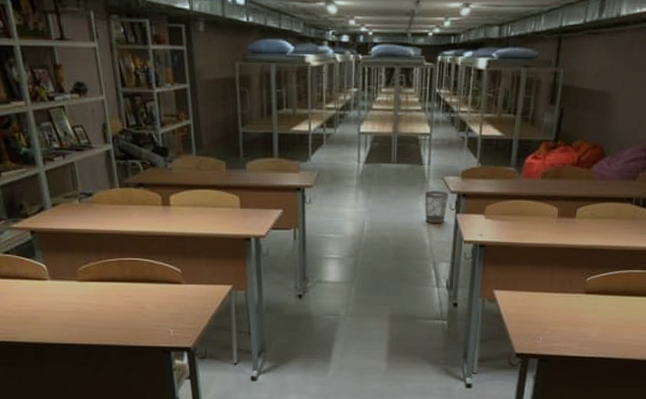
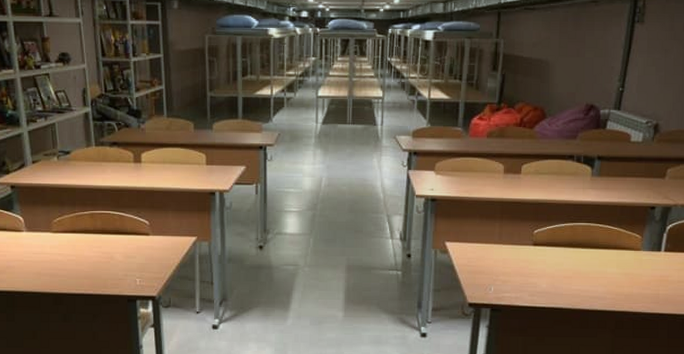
wastebasket: present [424,191,449,224] -> none [378,149,401,179]

